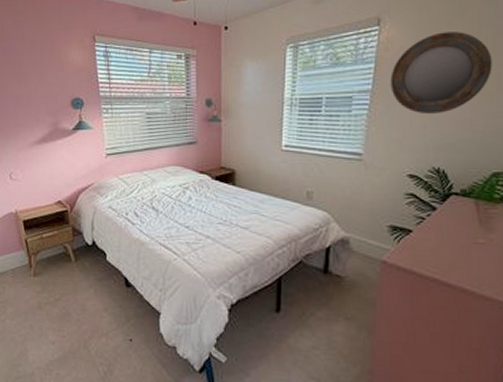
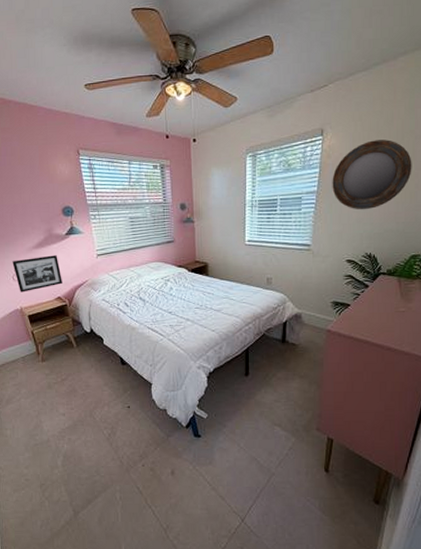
picture frame: none [11,152,65,194] -> present [12,255,62,293]

